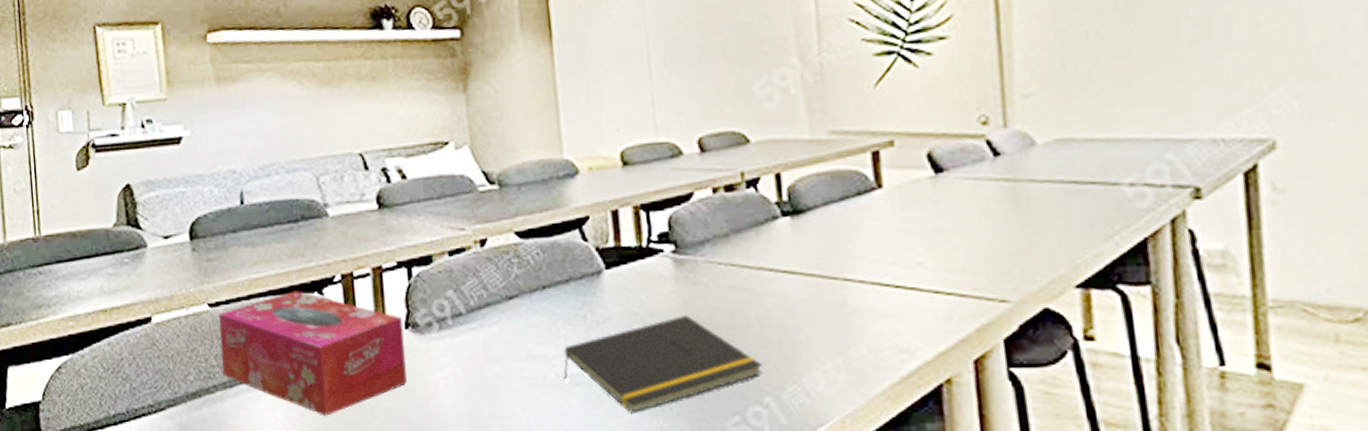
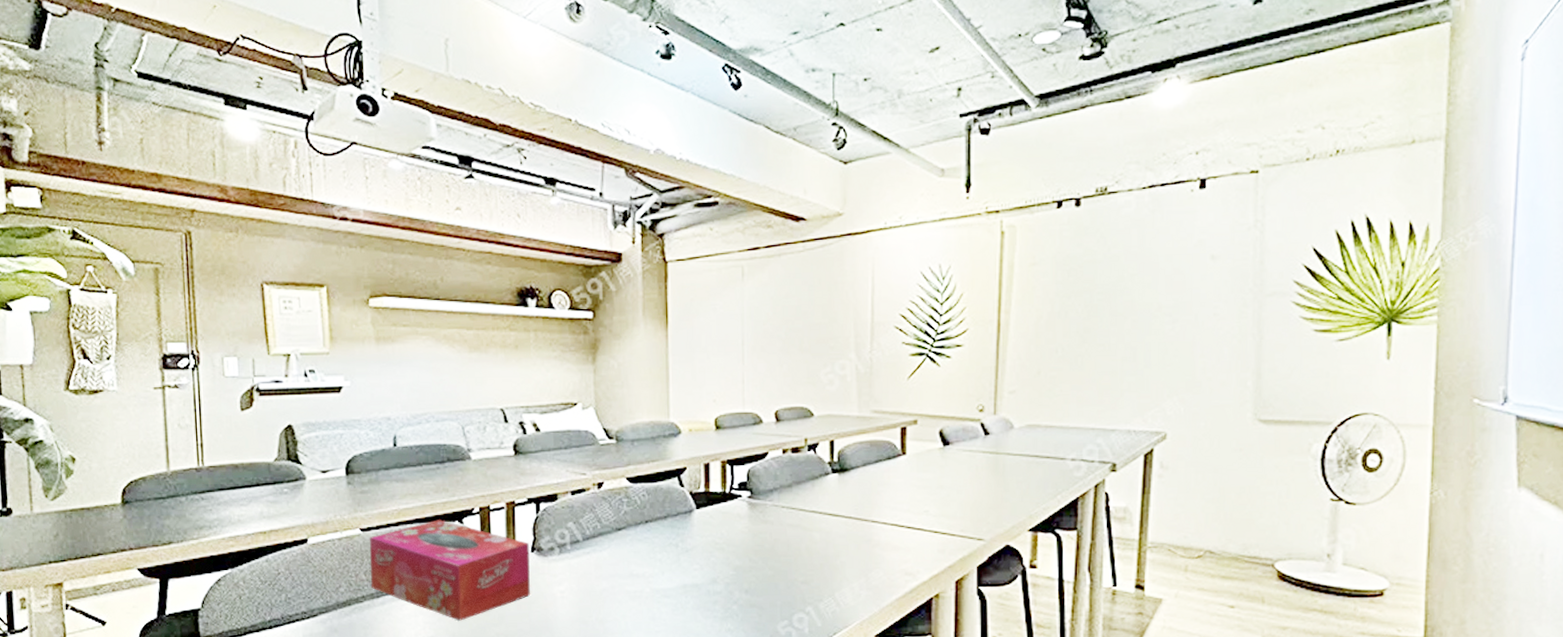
notepad: present [563,315,763,412] -> none [657,545,808,618]

